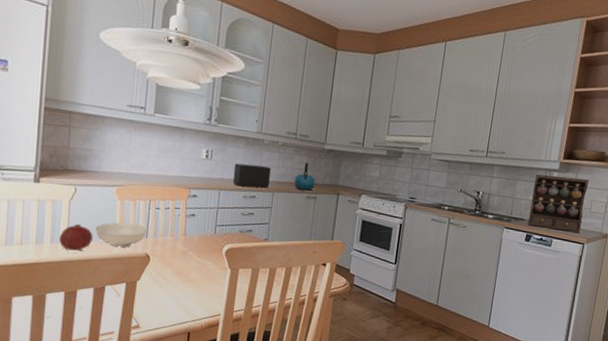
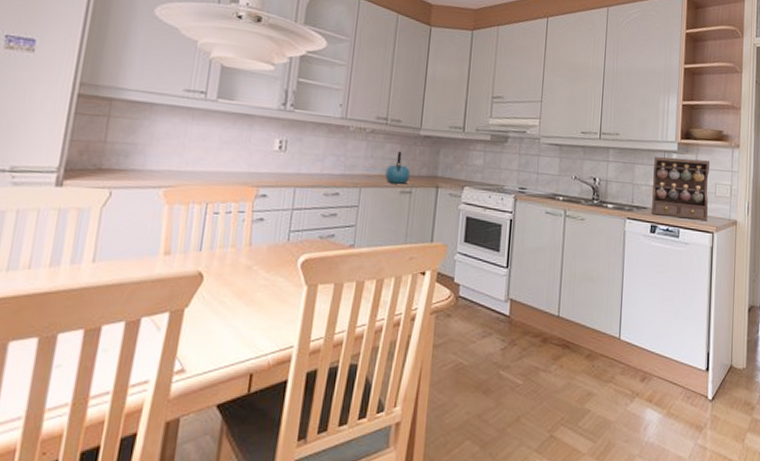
fruit: present [59,223,93,251] -> none [82,237,129,273]
bowl: present [95,222,148,248] -> none [132,233,203,266]
toaster: present [232,163,271,188] -> none [311,155,357,183]

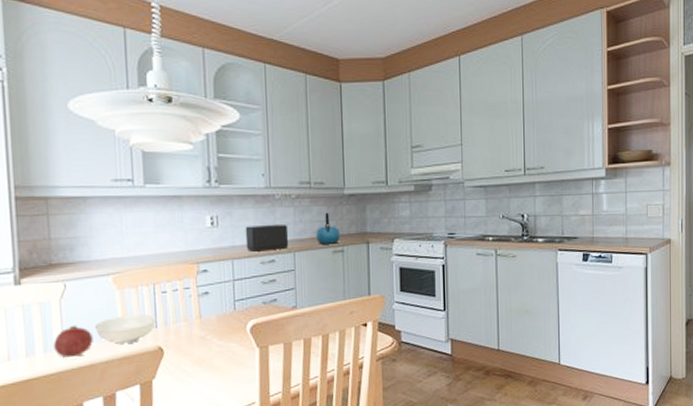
fruit: none [82,237,129,273] -> present [54,324,93,358]
bowl: none [132,233,203,266] -> present [94,314,157,345]
toaster: none [311,155,357,183] -> present [245,224,289,252]
spice rack: present [652,156,711,222] -> none [582,183,641,244]

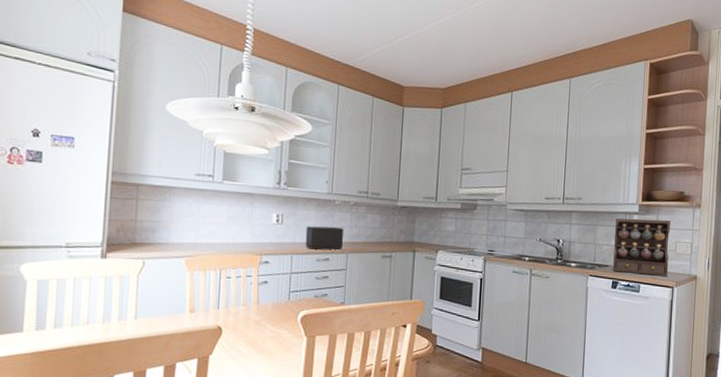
fruit: present [54,324,93,358] -> none [127,298,162,327]
bowl: present [94,314,157,345] -> none [164,295,220,321]
kettle: present [316,212,340,245] -> none [368,220,390,250]
spice rack: none [582,183,641,244] -> present [613,218,671,277]

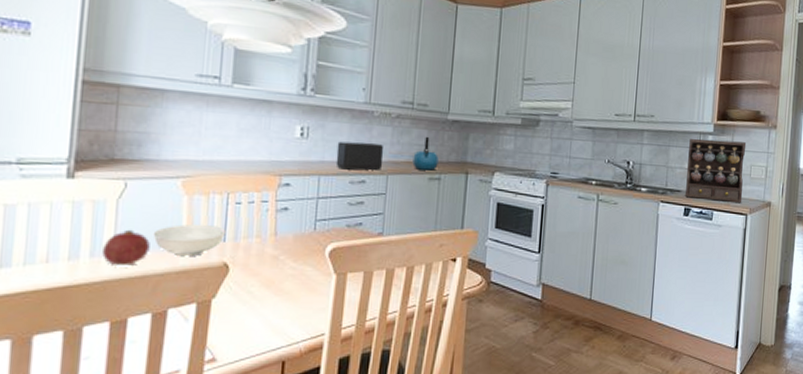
fruit: none [127,298,162,327] -> present [102,229,150,265]
bowl: none [164,295,220,321] -> present [152,224,226,257]
kettle: none [368,220,390,250] -> present [412,136,439,171]

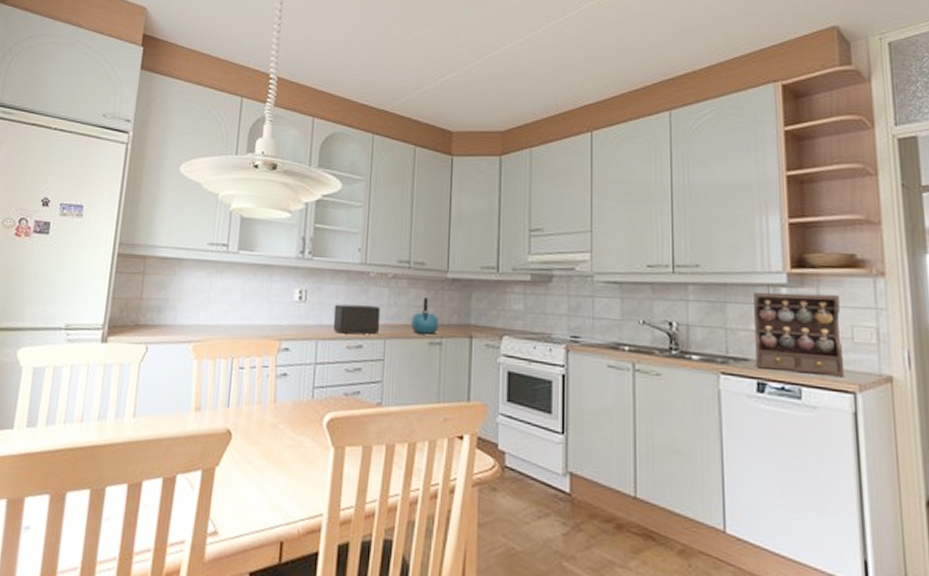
fruit: present [102,229,150,265] -> none [125,392,164,428]
bowl: present [152,224,226,257] -> none [166,388,230,422]

